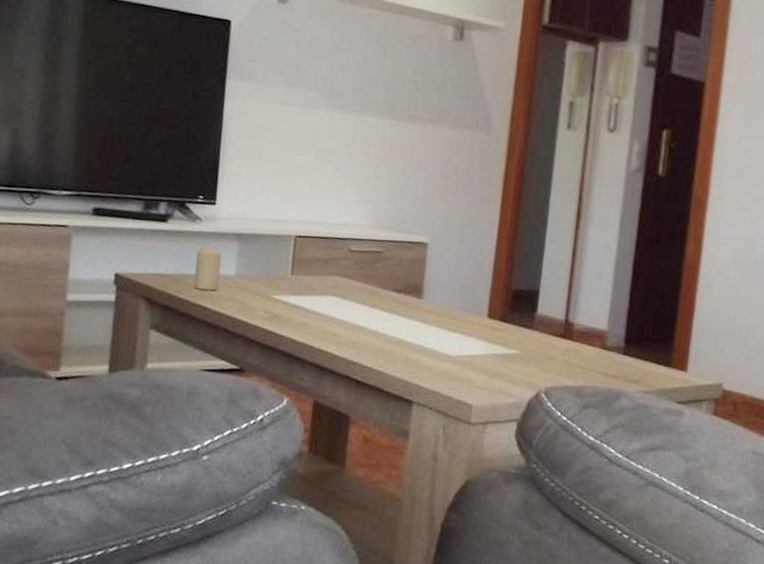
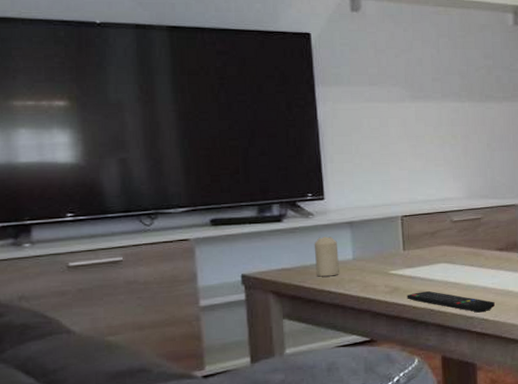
remote control: none [286,324,382,359] -> present [407,291,495,313]

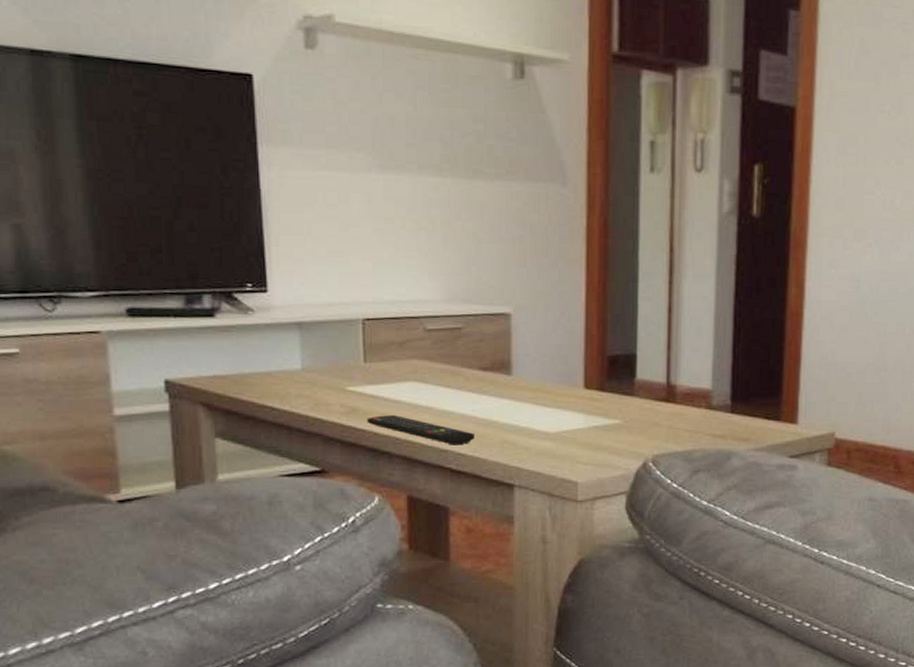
candle: present [314,236,339,277] -> none [254,339,285,389]

